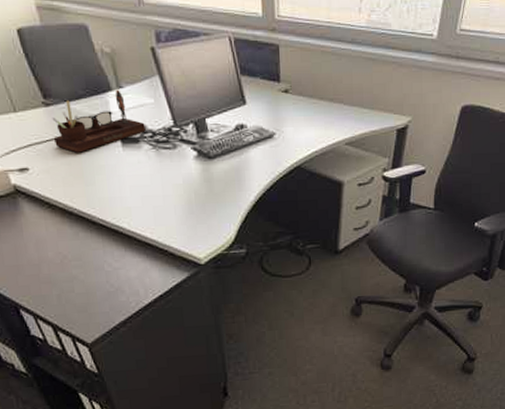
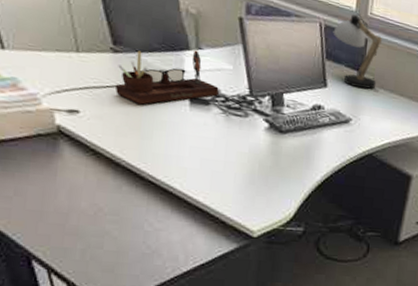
desk lamp: none [243,18,299,99] -> present [333,13,383,92]

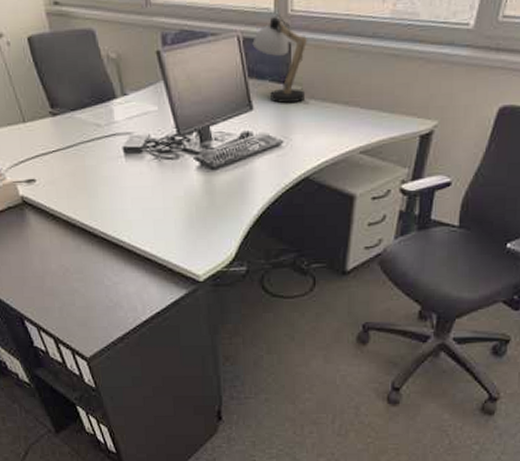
desk organizer: present [114,50,219,105] -> none [58,97,149,164]

